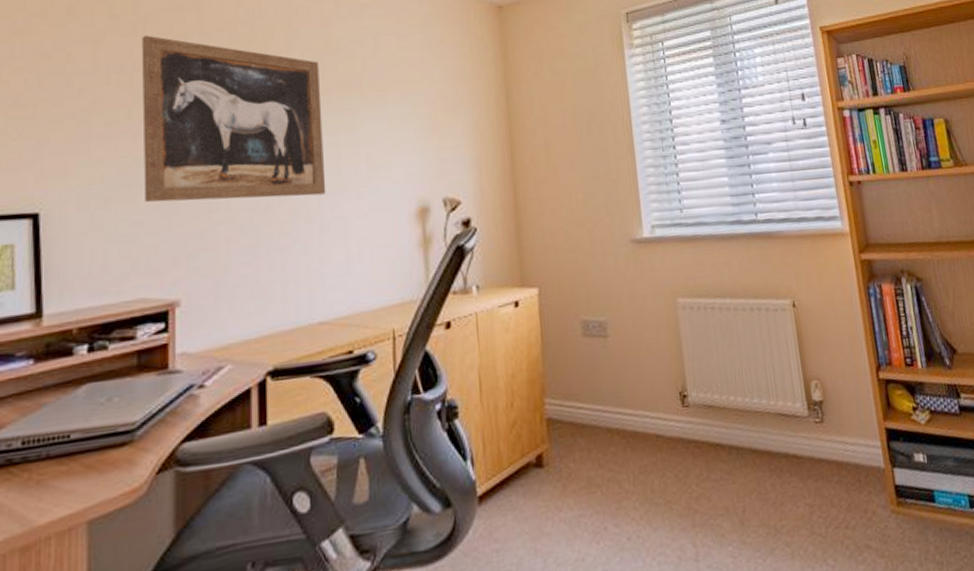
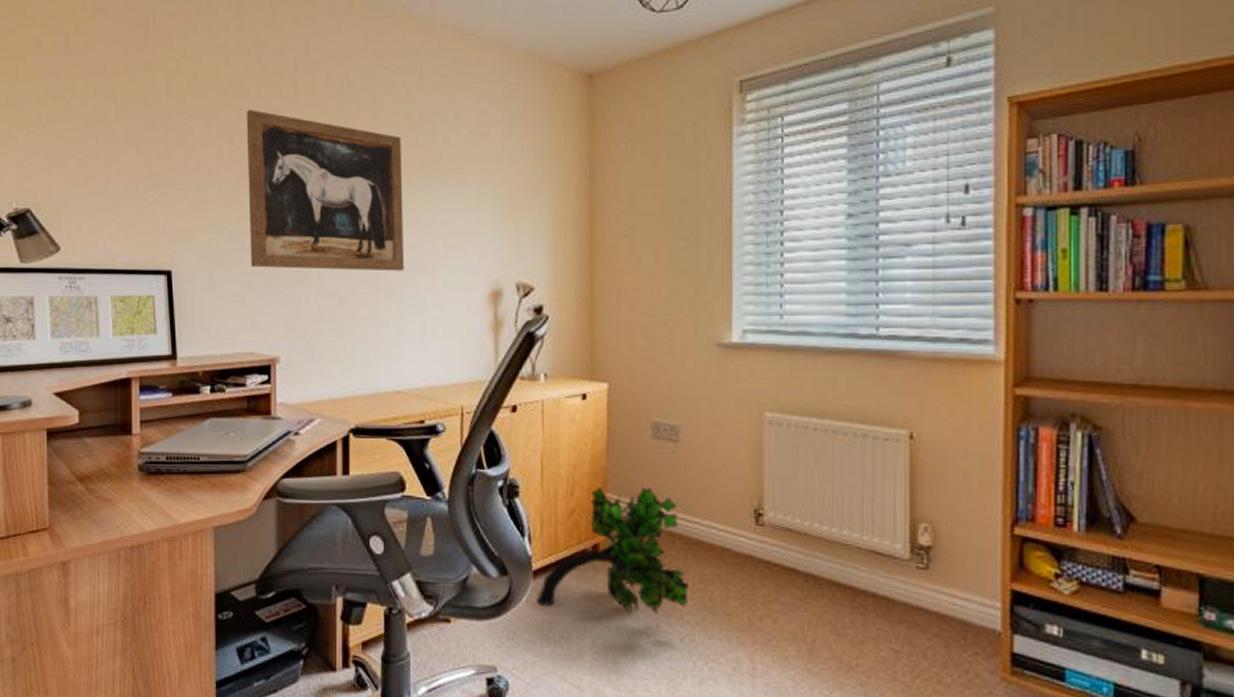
decorative plant: none [484,386,632,534] -> present [537,487,689,615]

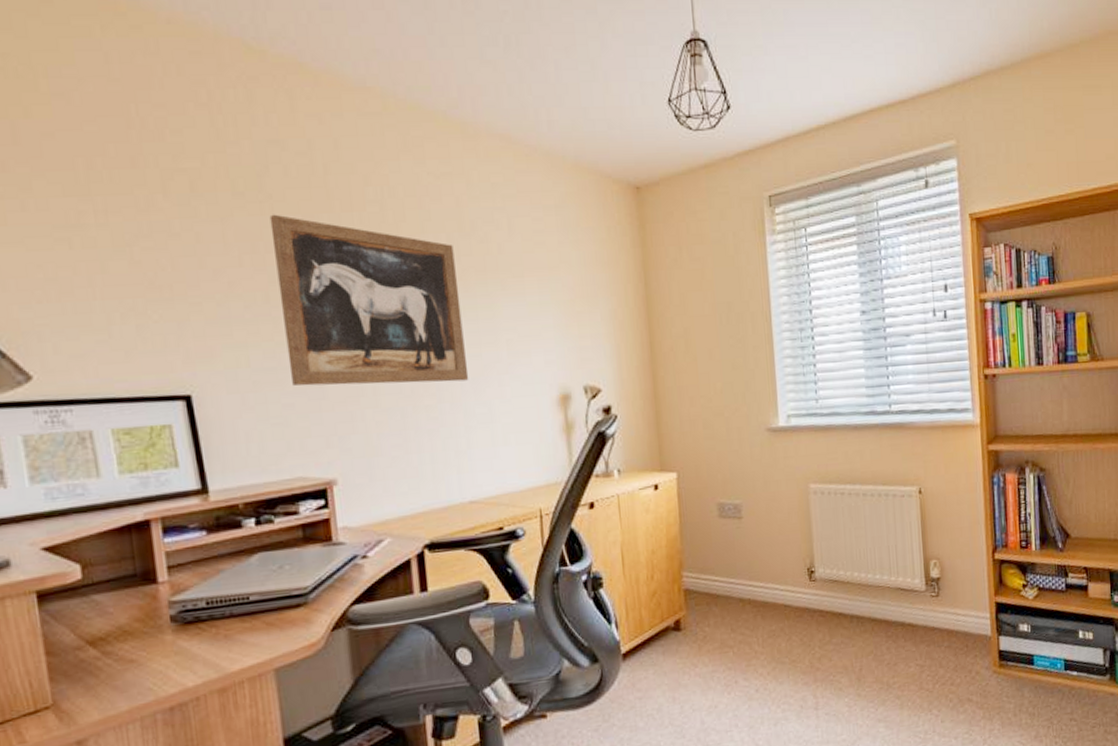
decorative plant: present [537,487,689,615] -> none [628,561,761,685]

